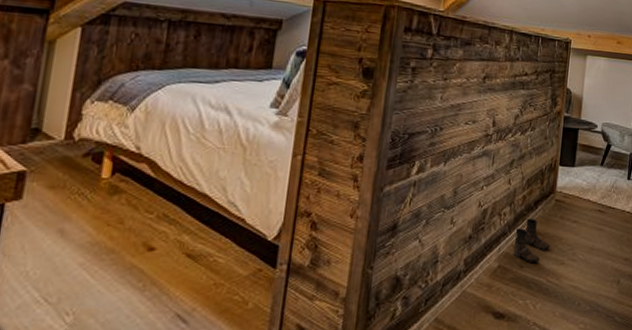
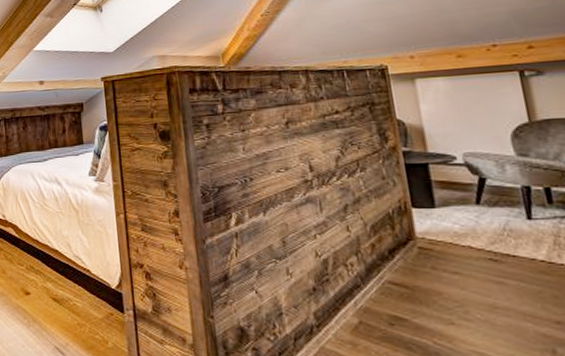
boots: present [513,219,550,262] -> none [371,270,427,320]

